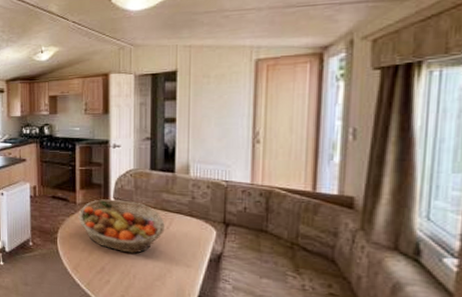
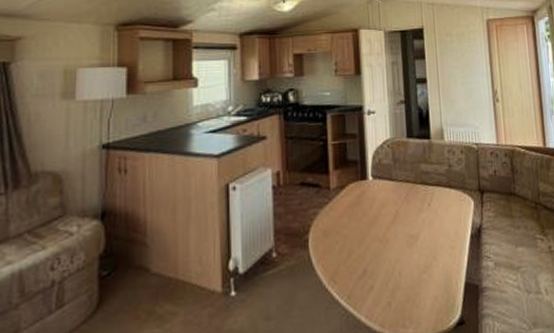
fruit basket: present [78,199,165,254] -> none [333,177,427,245]

